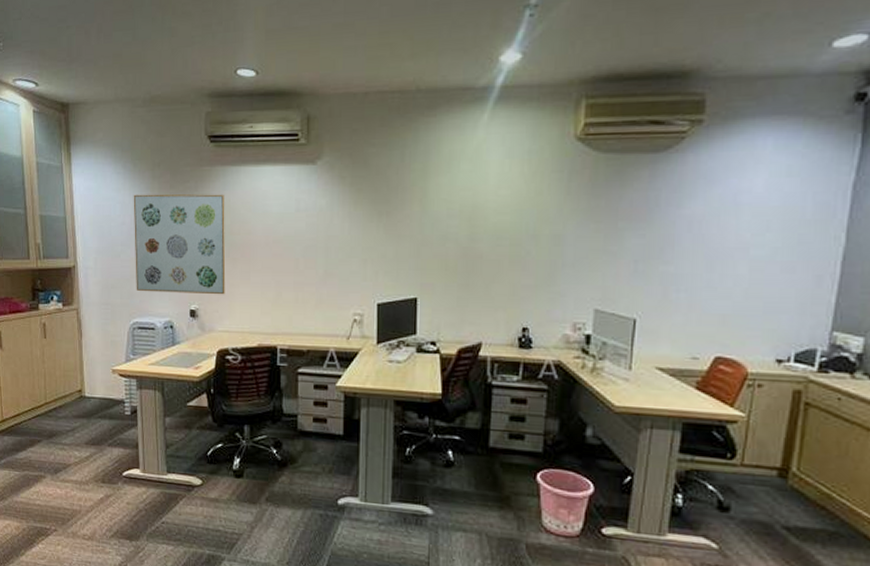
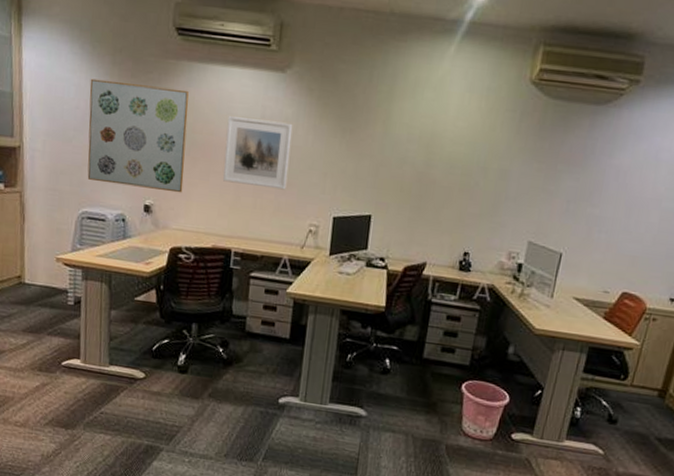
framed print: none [263,213,328,281] -> present [223,116,293,190]

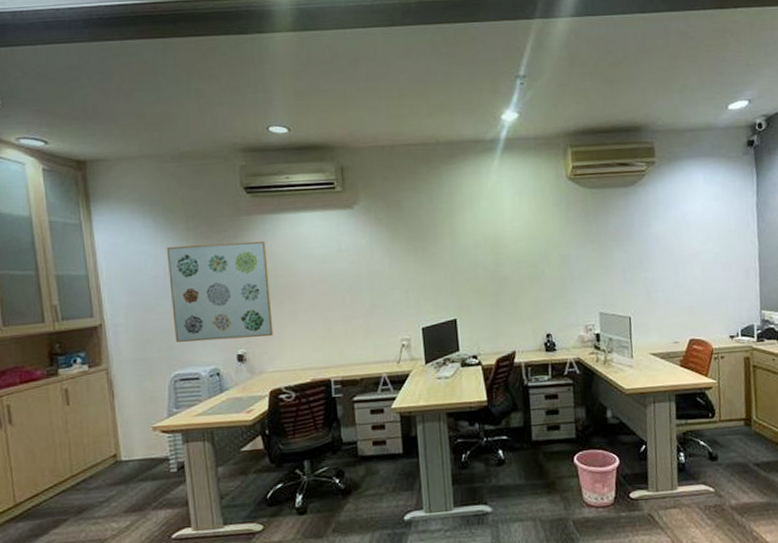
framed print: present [223,116,293,190] -> none [306,251,373,317]

